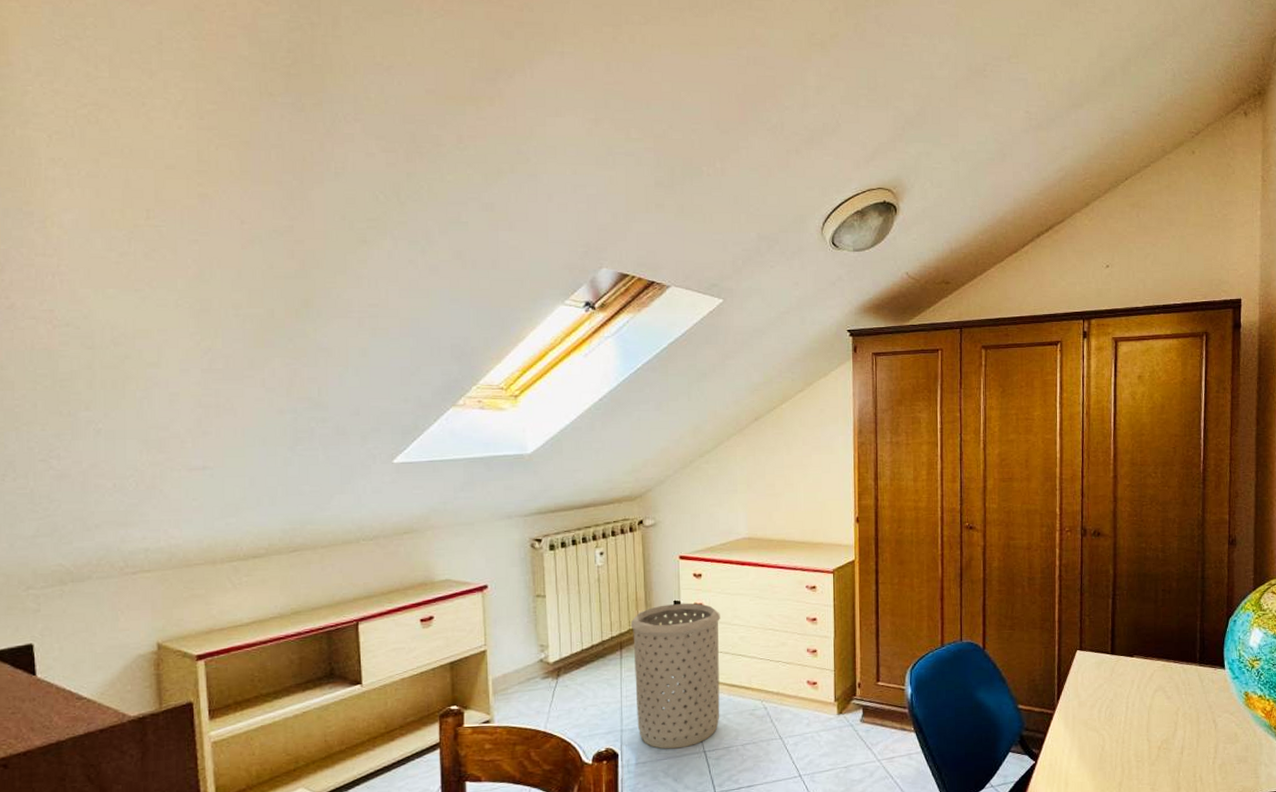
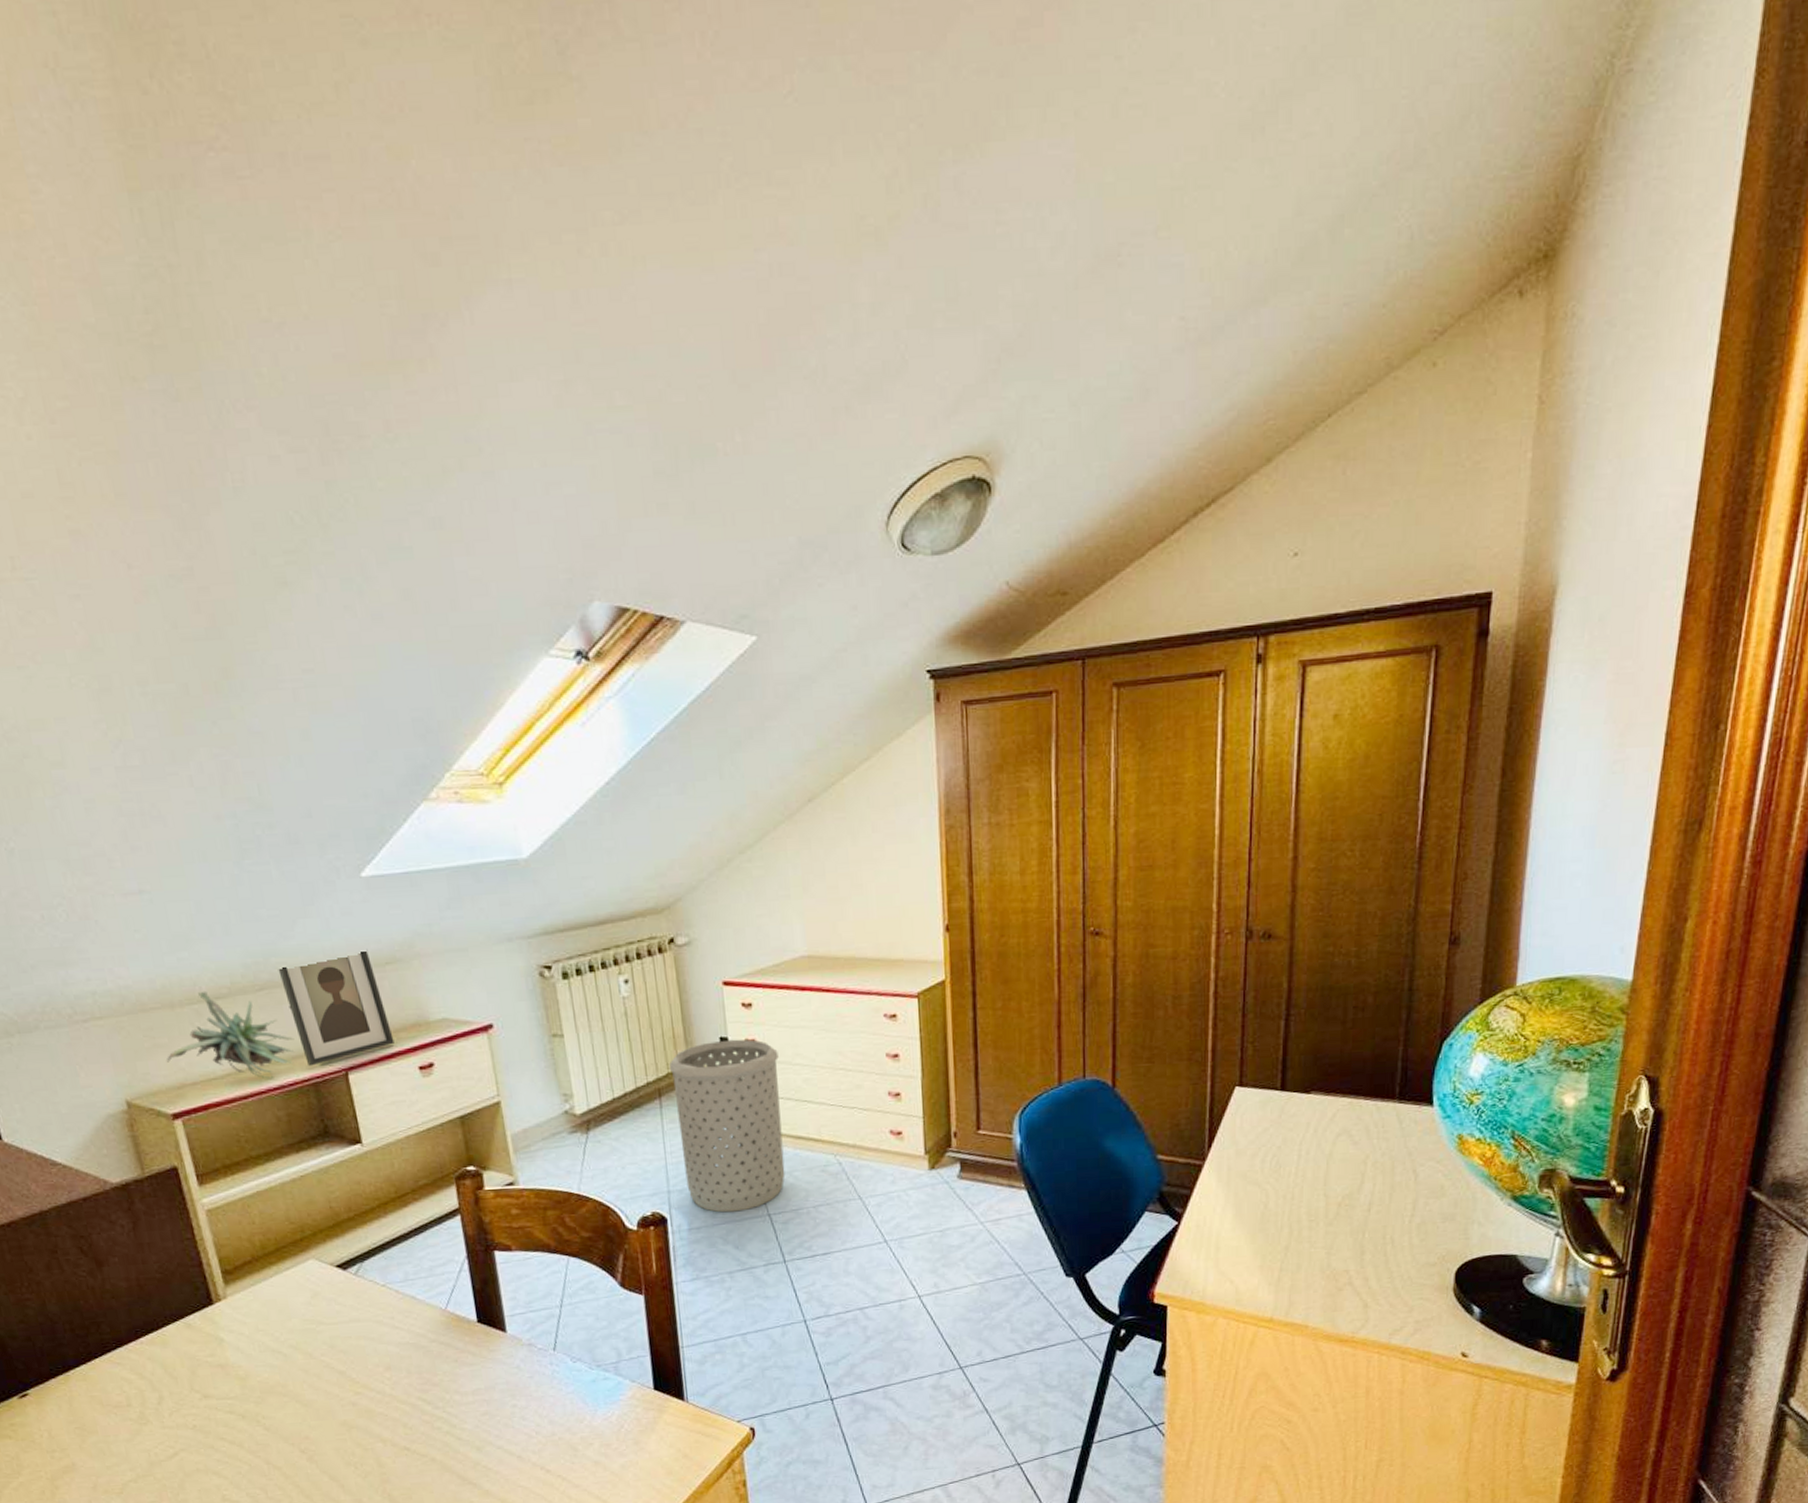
plant: none [200,550,316,627] -> present [166,990,295,1079]
picture frame: none [311,520,402,617] -> present [278,948,395,1067]

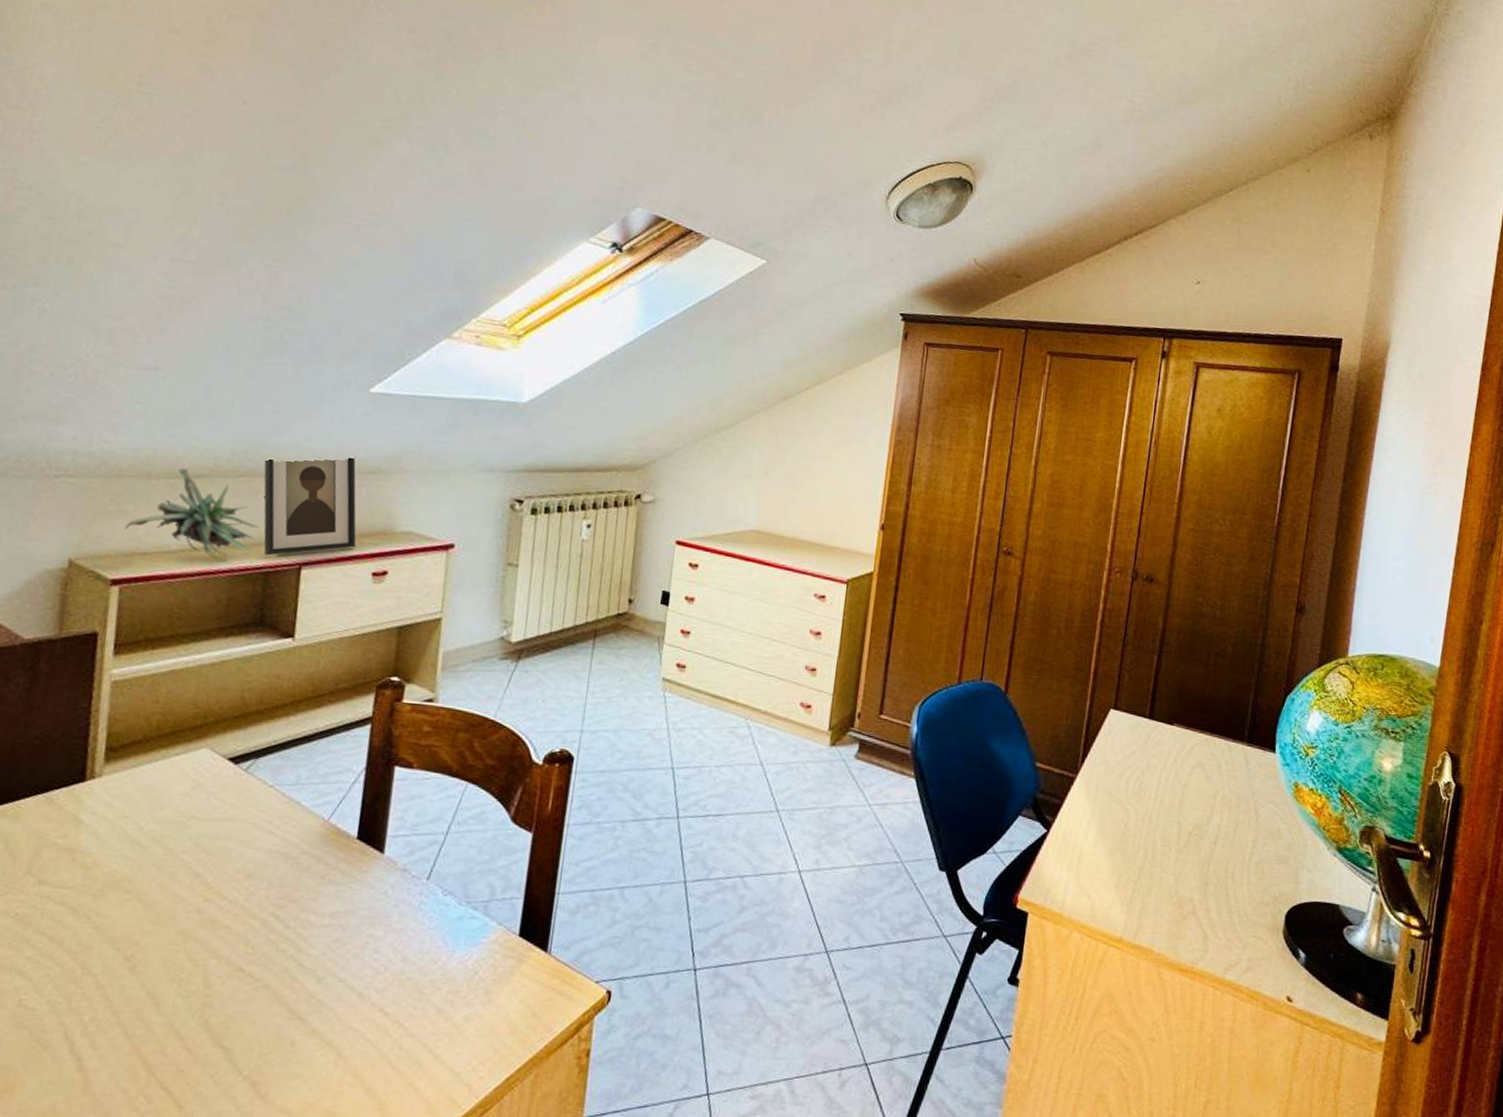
laundry basket: present [668,1039,785,1213] -> none [600,593,713,761]

